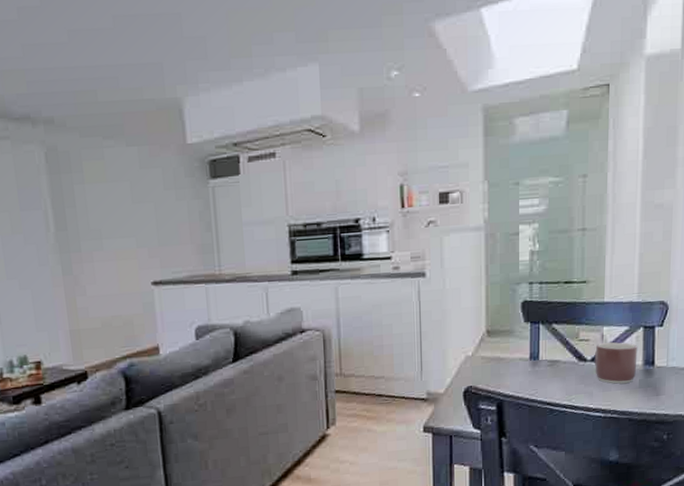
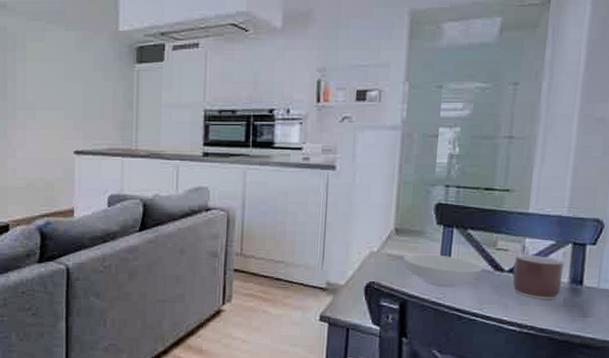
bowl: none [497,351,568,383] -> present [403,253,483,288]

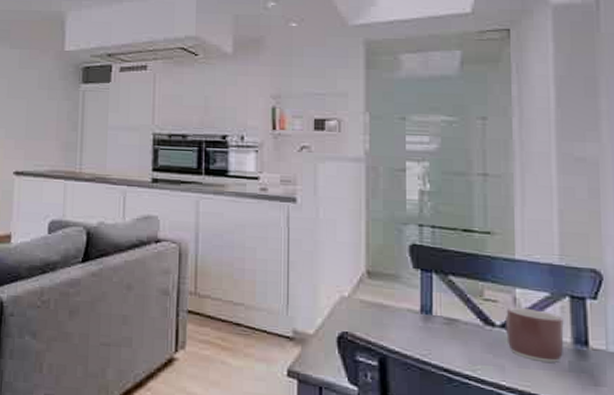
bowl: present [403,253,483,288] -> none [379,301,471,343]

